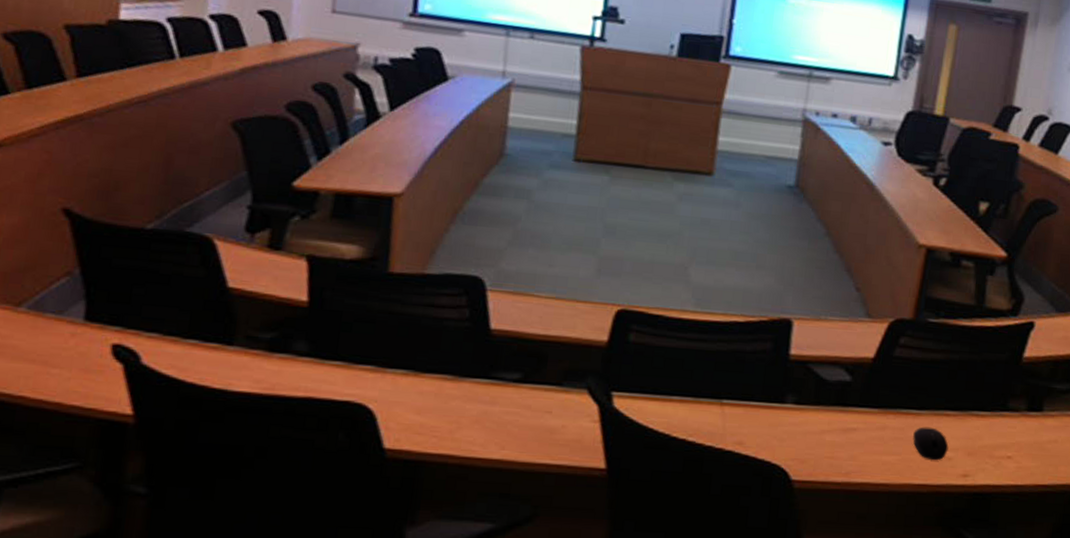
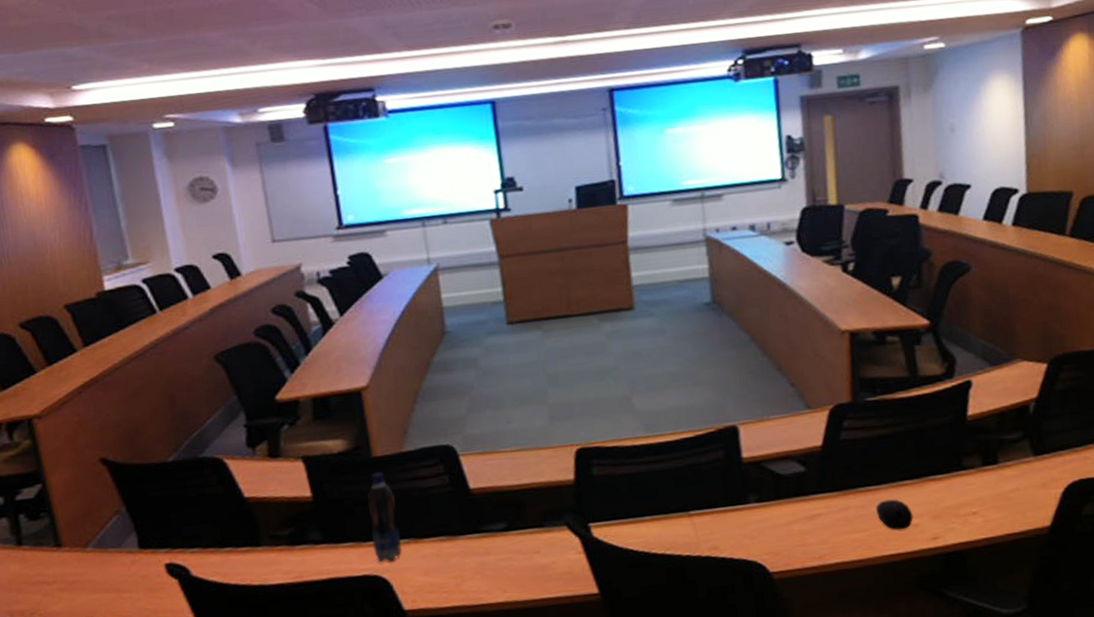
bottle: none [364,290,403,392] -> present [367,472,403,562]

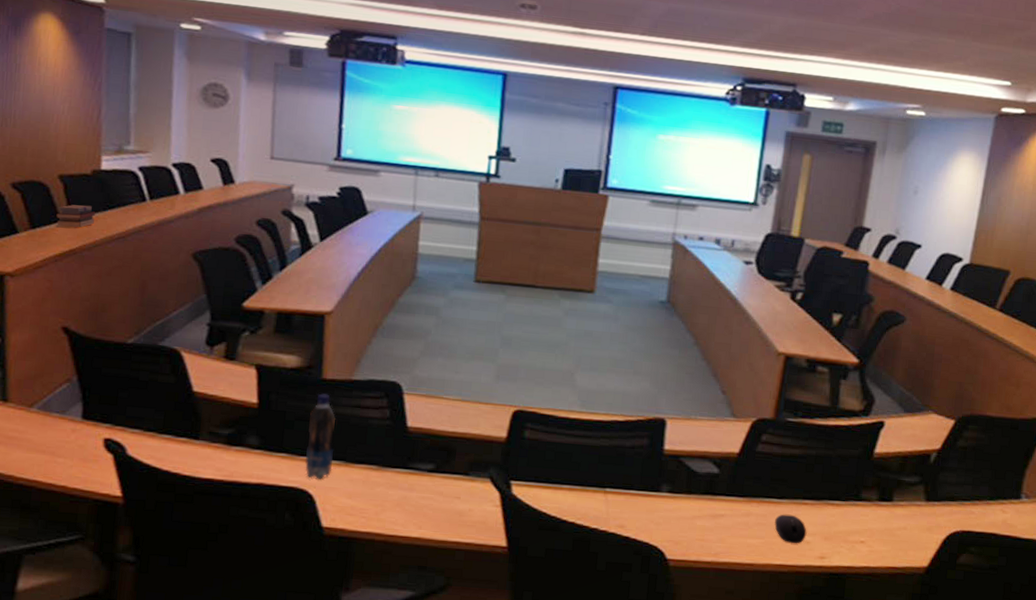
books: none [70,329,110,359] -> present [56,204,96,229]

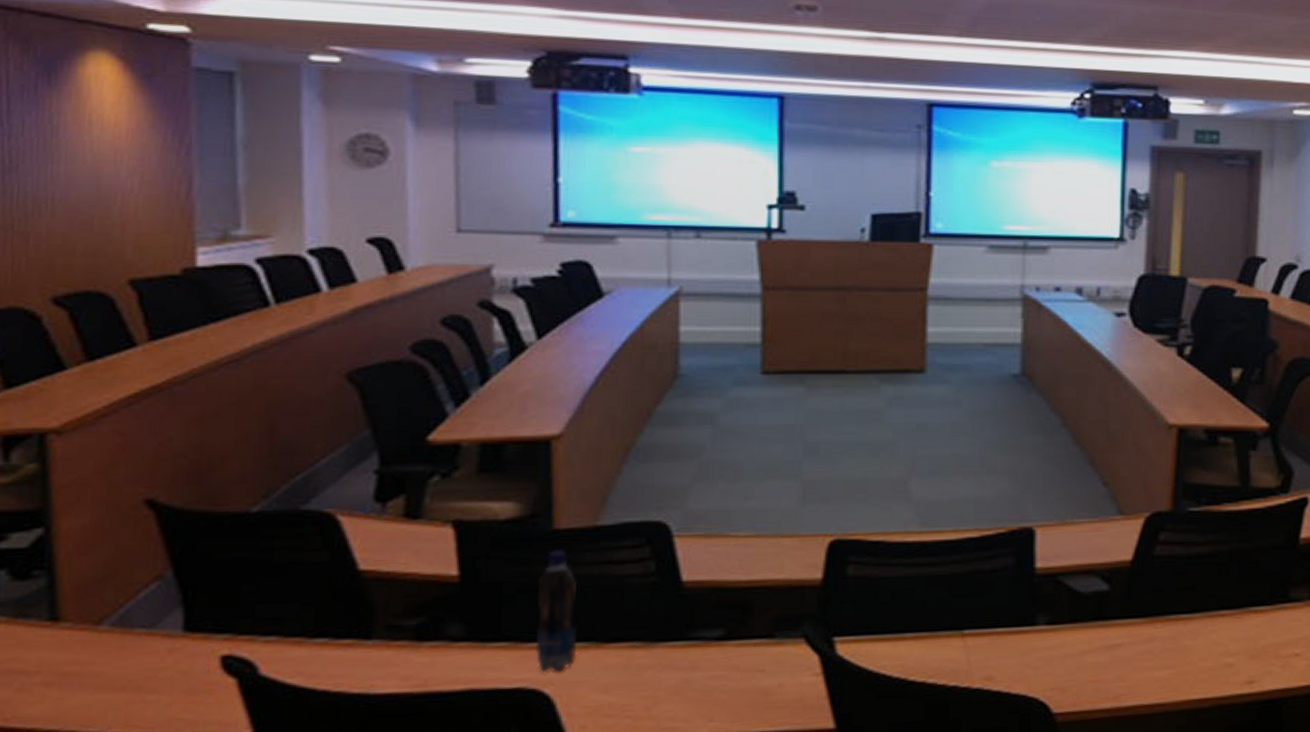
books: present [56,204,96,229] -> none [127,319,192,356]
computer mouse: present [774,514,807,543] -> none [1186,631,1228,669]

